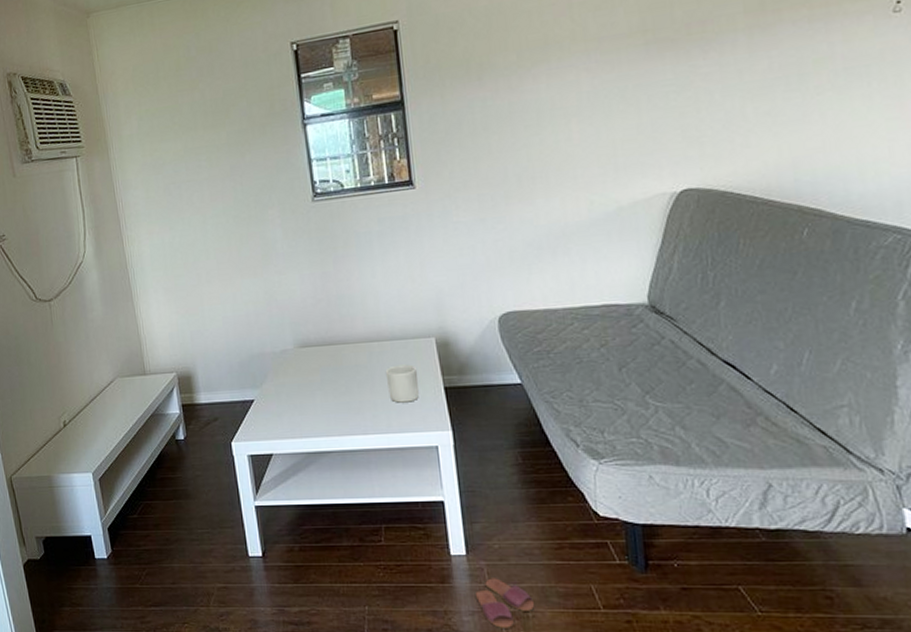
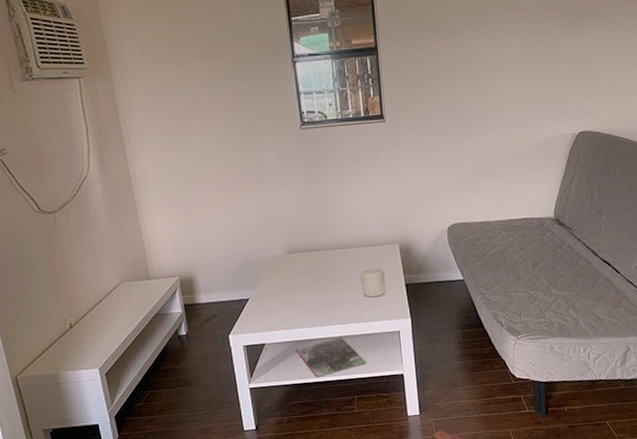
magazine: none [309,450,396,499] -> present [296,337,367,378]

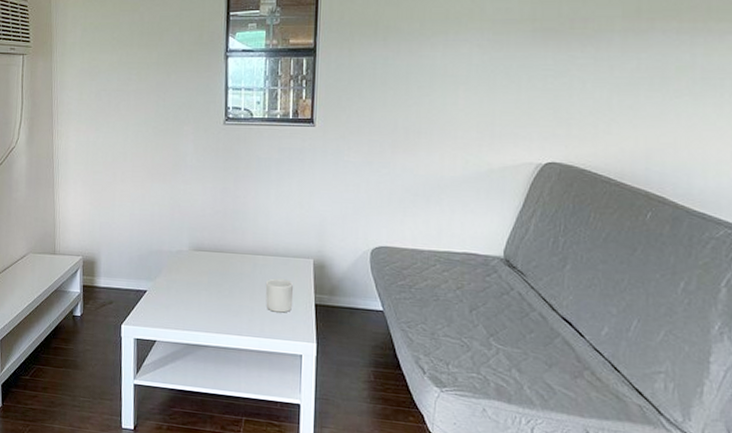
magazine: present [296,337,367,378] -> none [187,349,261,389]

